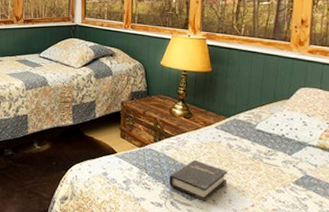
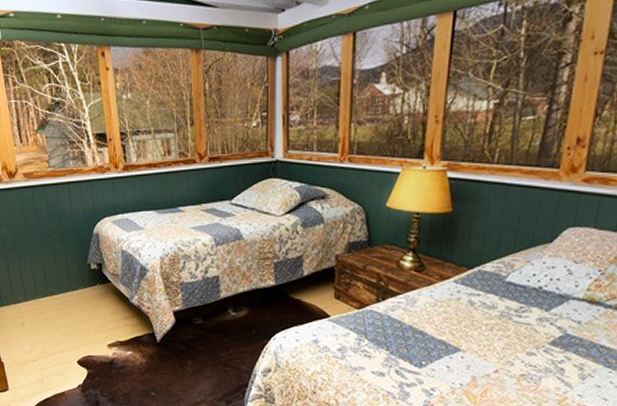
hardback book: present [169,159,227,202] -> none [394,321,467,369]

